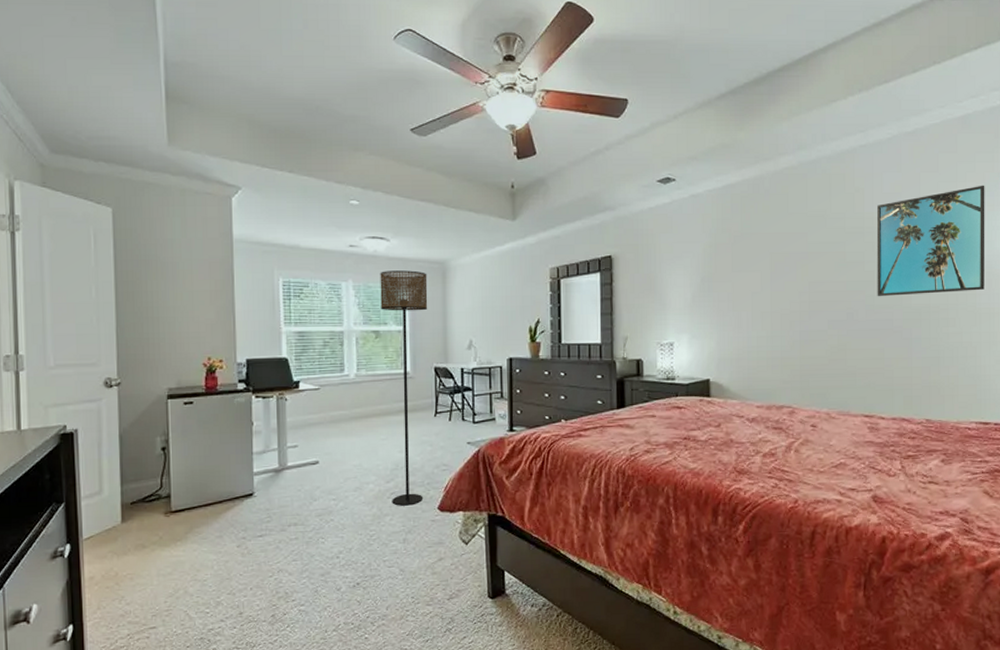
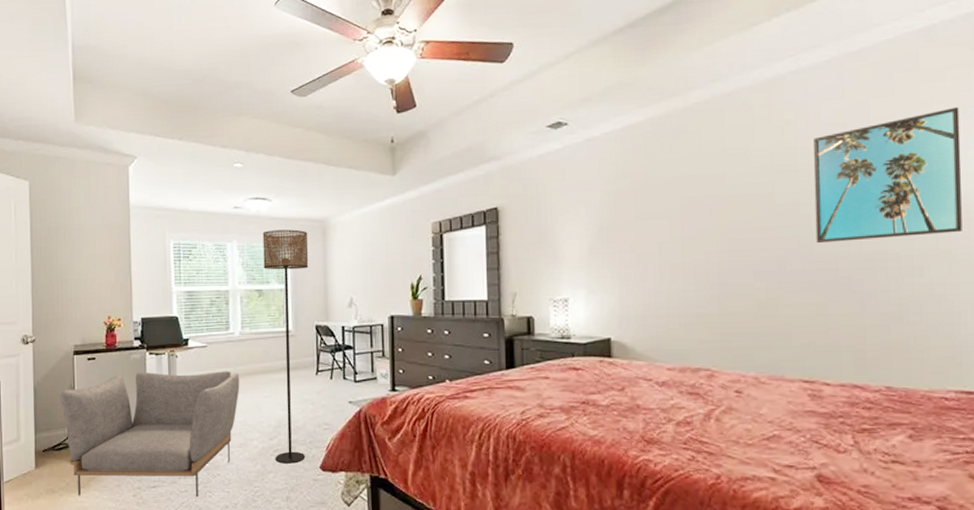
armchair: none [151,414,355,550] -> present [60,371,240,498]

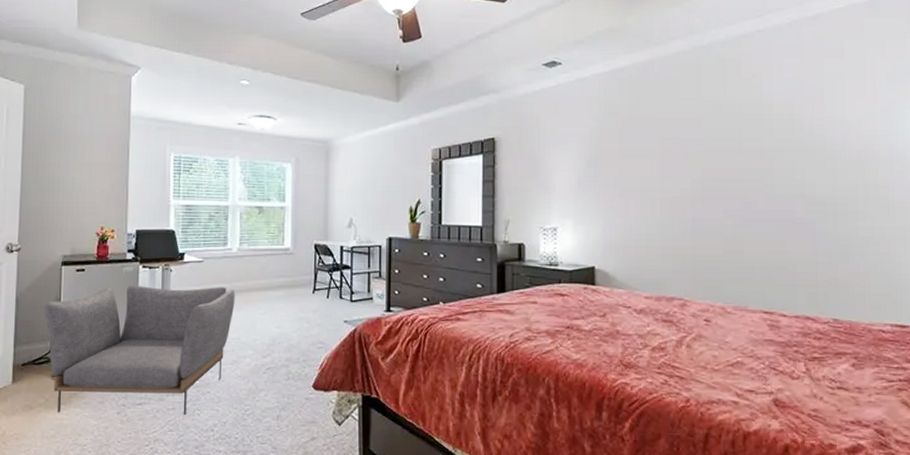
floor lamp: present [262,229,309,464] -> none [265,148,311,382]
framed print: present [813,106,962,244] -> none [775,71,898,187]

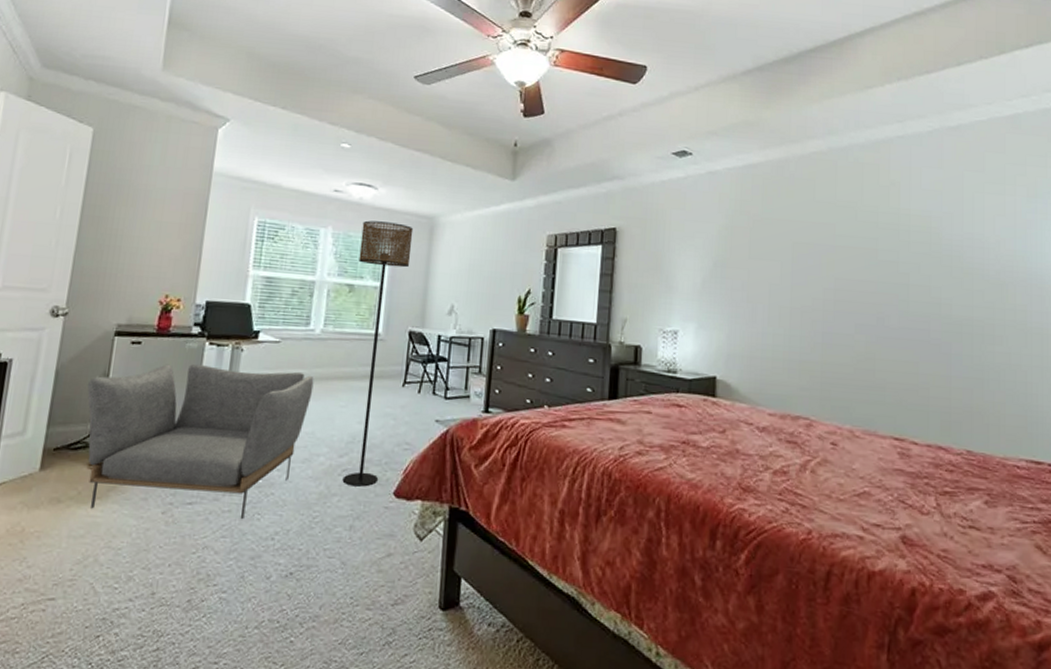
floor lamp: none [265,148,311,382] -> present [342,220,414,487]

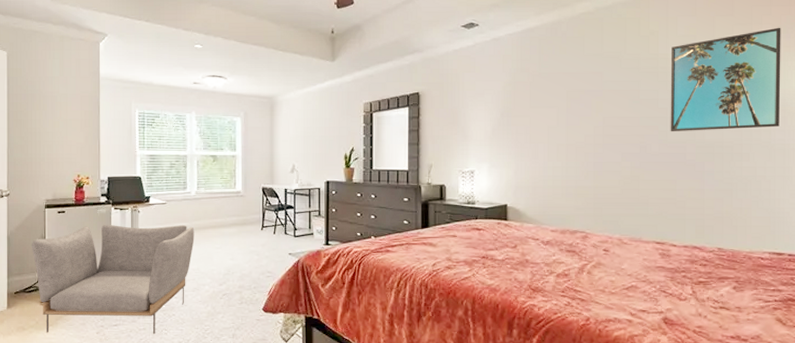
floor lamp: present [342,220,414,487] -> none [218,104,258,306]
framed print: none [912,190,1038,308] -> present [670,27,781,132]

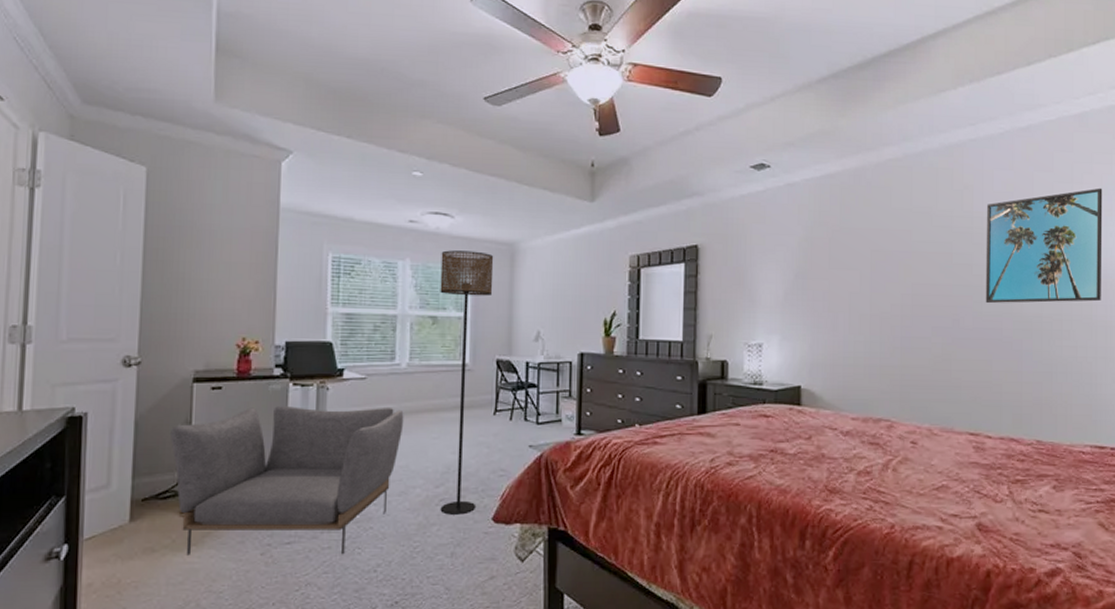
floor lamp: none [218,104,258,306] -> present [440,250,494,515]

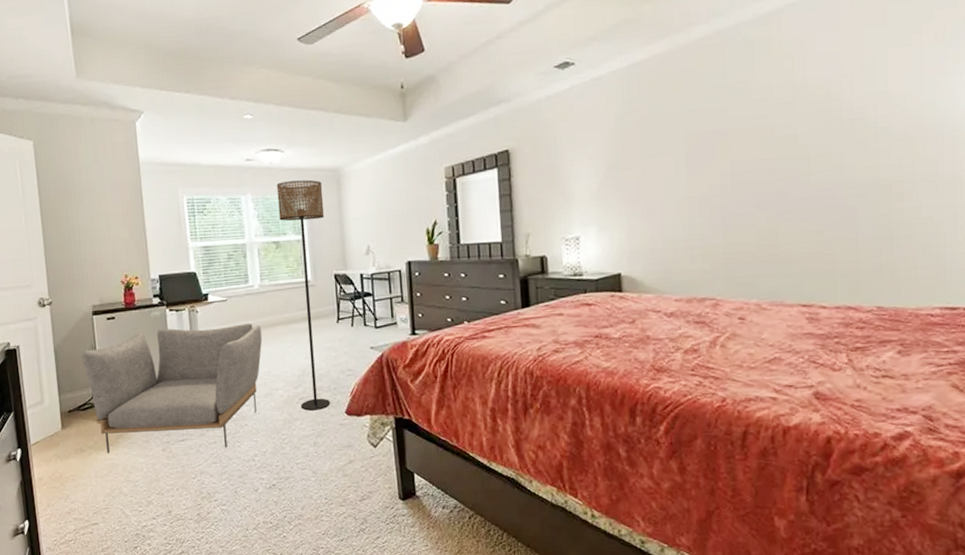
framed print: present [985,188,1103,304] -> none [810,34,948,173]

